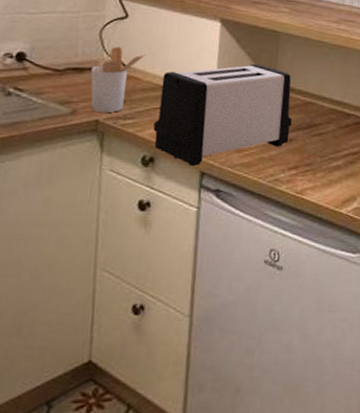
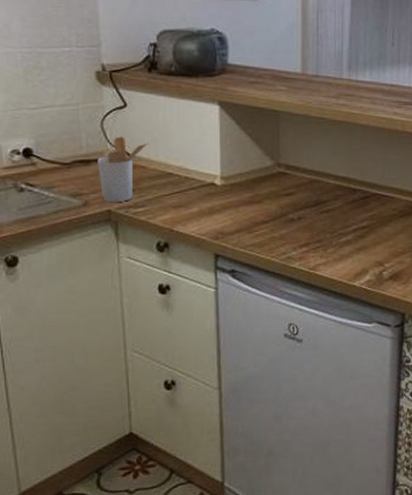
toaster: present [153,63,292,166] -> none [164,144,299,248]

